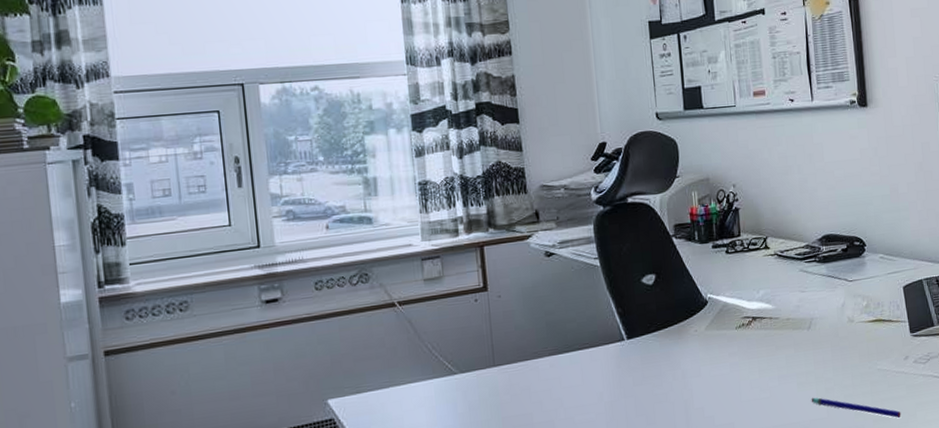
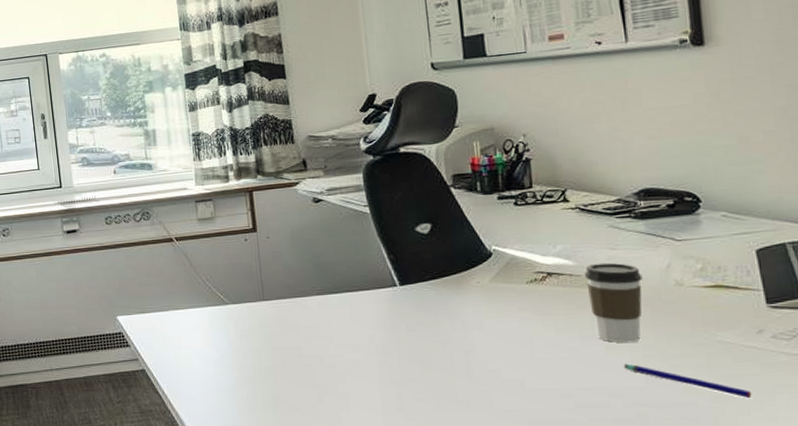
coffee cup: none [781,304,825,379] -> present [583,262,643,343]

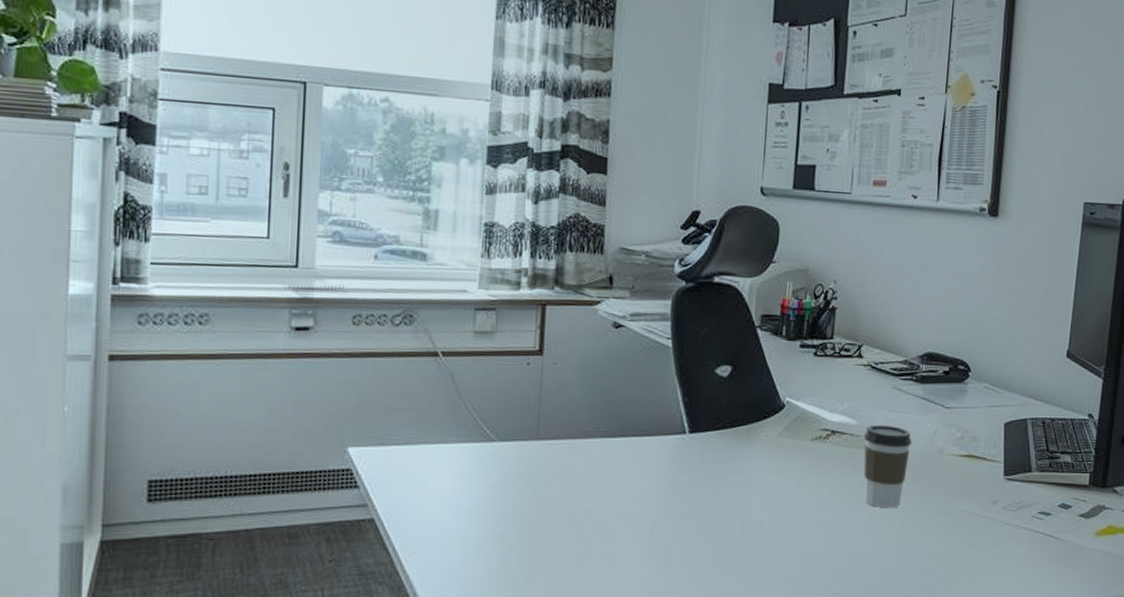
pen: present [623,363,752,399] -> none [882,529,979,567]

